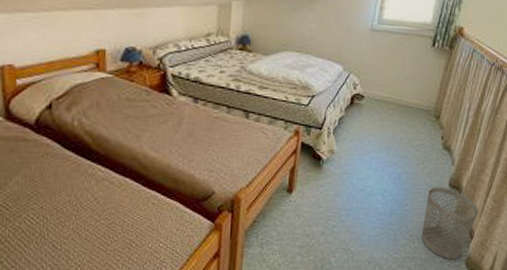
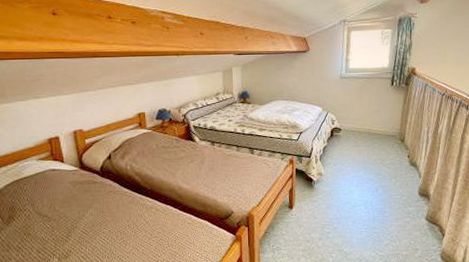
wastebasket: present [421,186,479,259] -> none [400,195,447,254]

